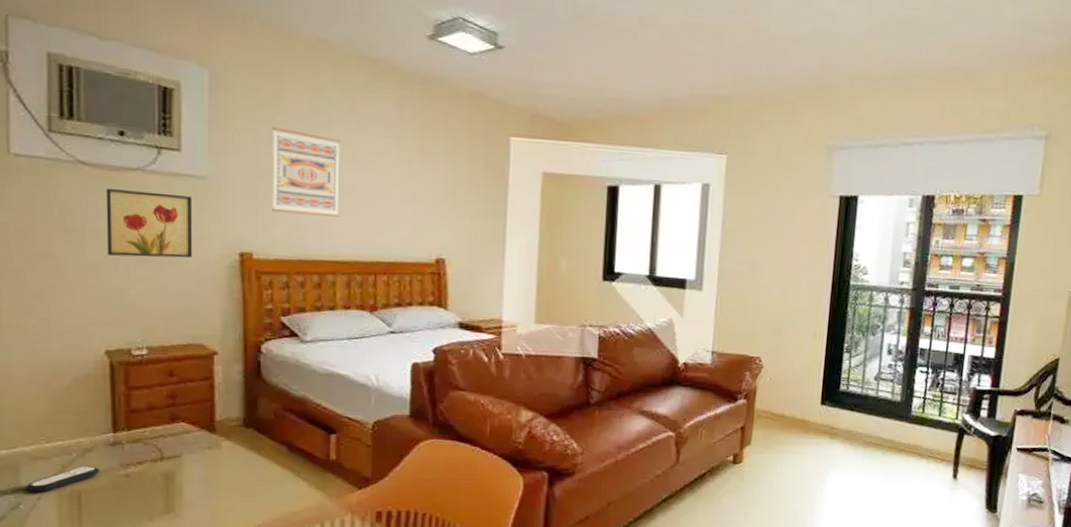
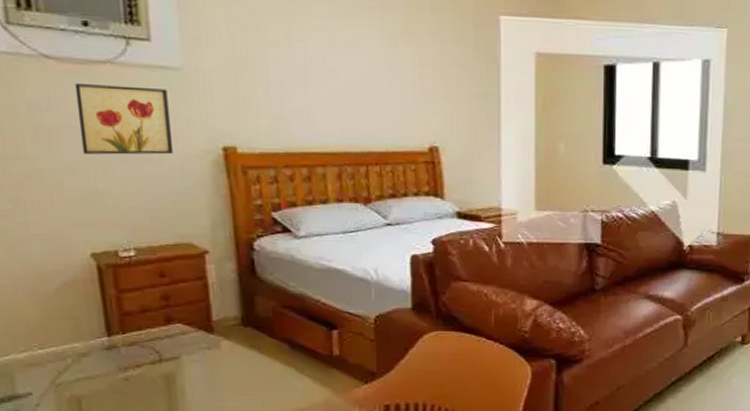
remote control: present [26,465,99,493] -> none [23,370,97,399]
wall art: present [272,126,341,217] -> none [247,11,325,106]

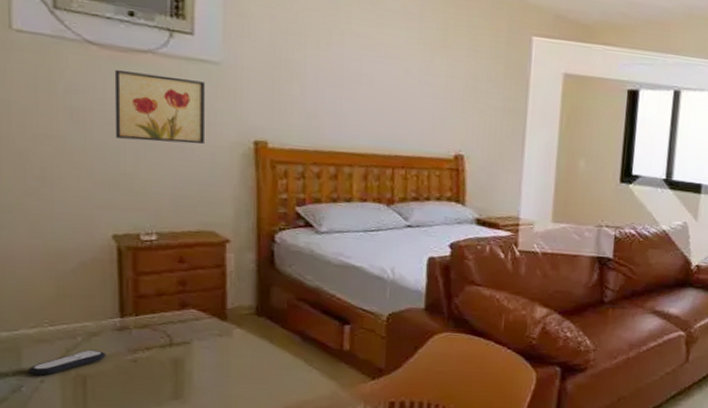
remote control: none [23,370,97,399] -> present [28,349,106,376]

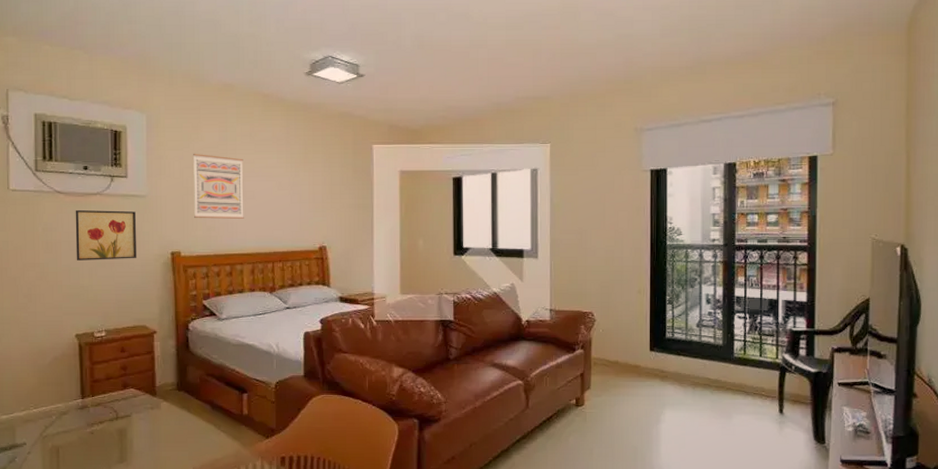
remote control: present [28,349,106,376] -> none [20,425,72,448]
wall art: none [288,14,360,109] -> present [193,153,244,219]

